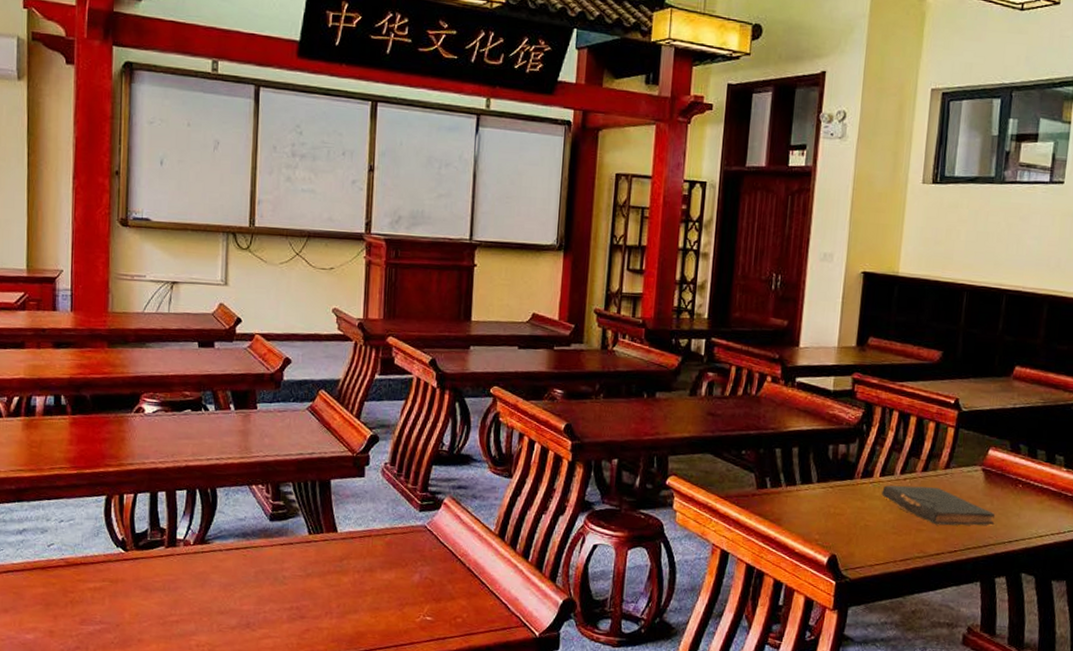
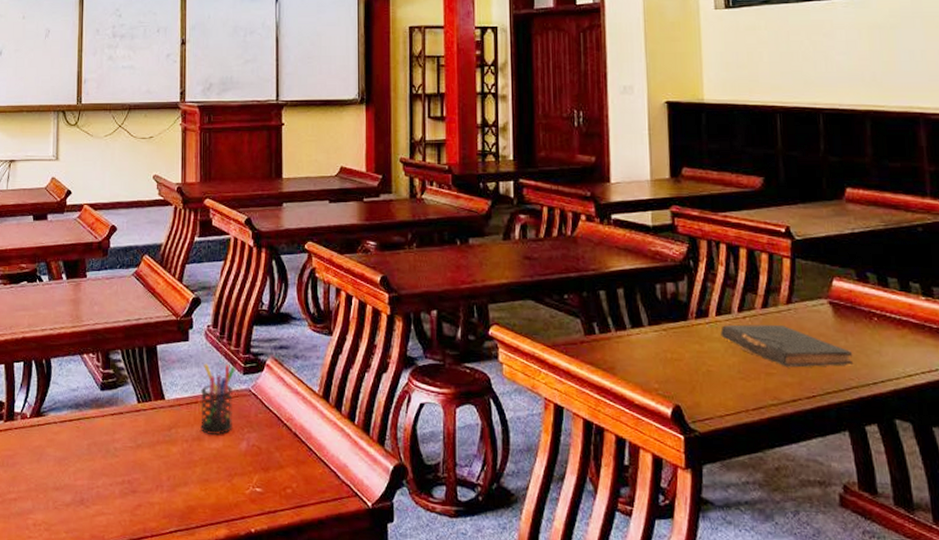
pen holder: none [373,499,413,568] -> present [200,363,236,436]

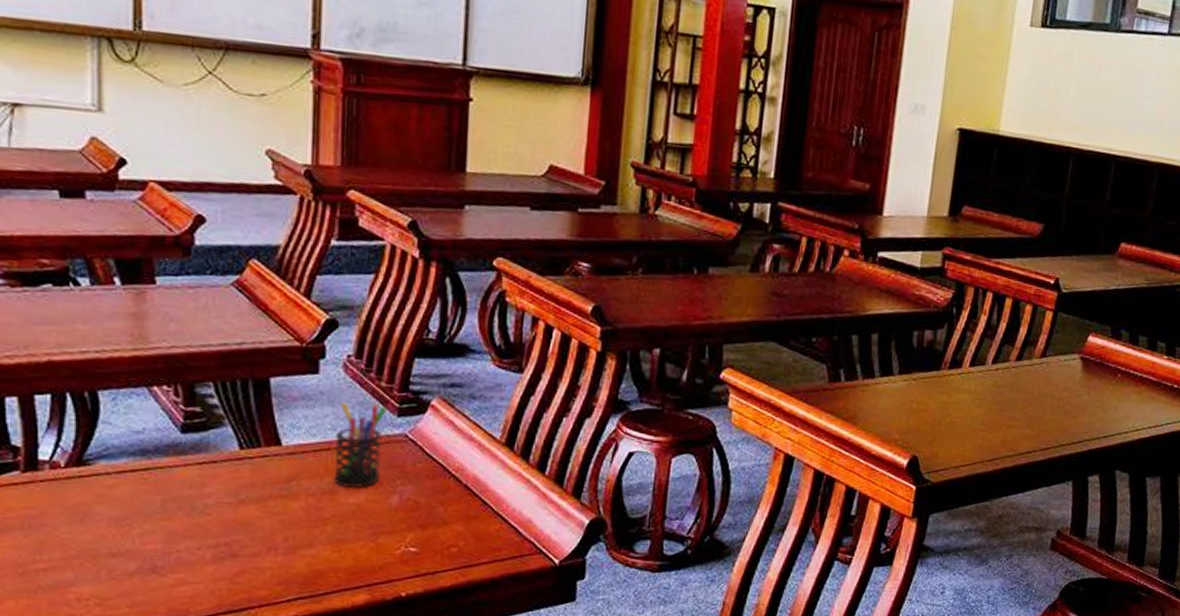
book: present [720,324,854,368] -> none [970,376,1092,421]

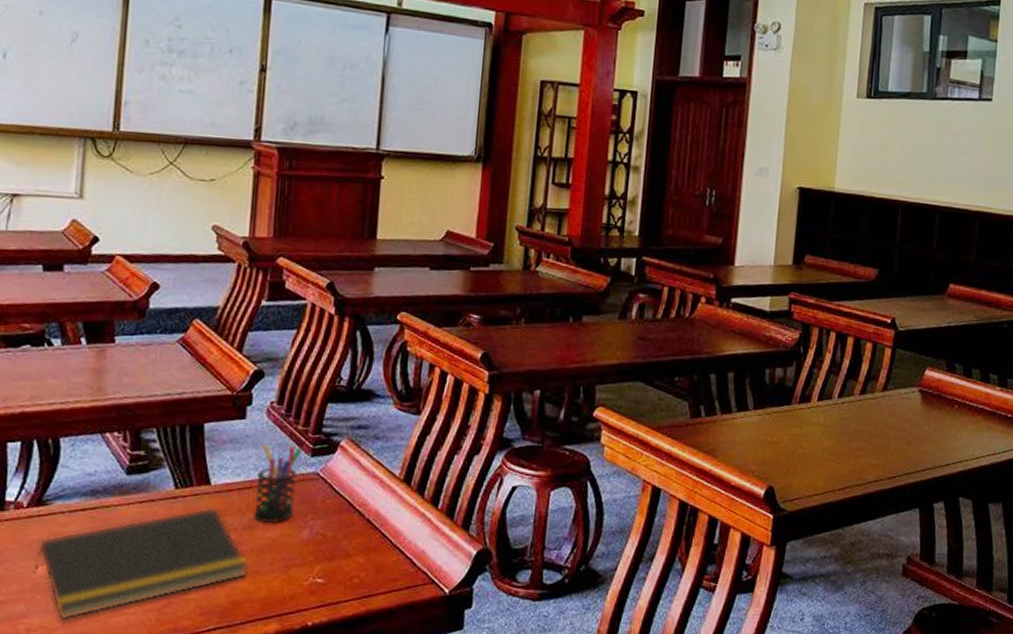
notepad: none [78,469,332,589] -> present [33,506,250,620]

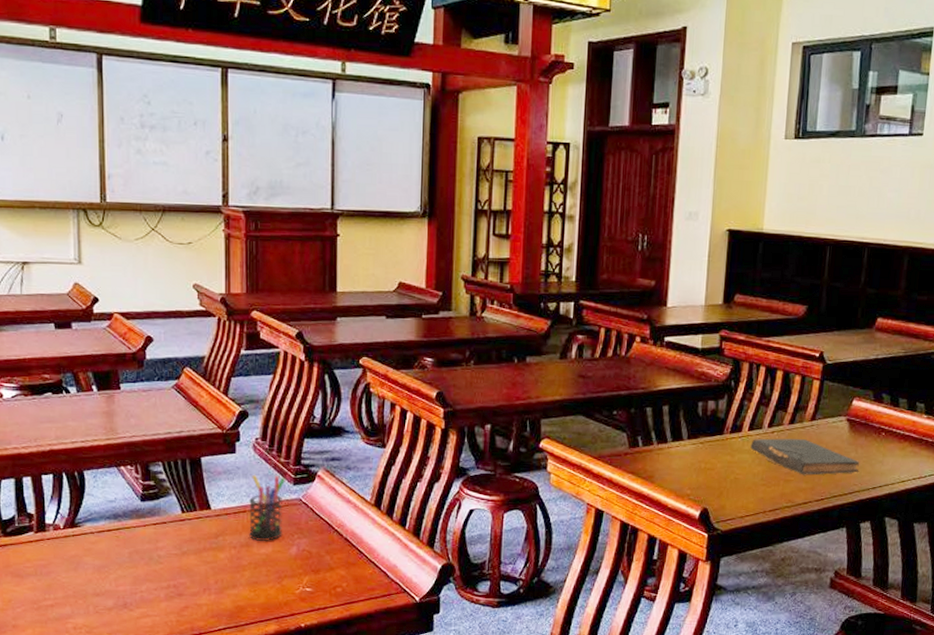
notepad: present [33,506,250,620] -> none [74,527,249,620]
book: none [819,409,933,451] -> present [750,438,860,476]

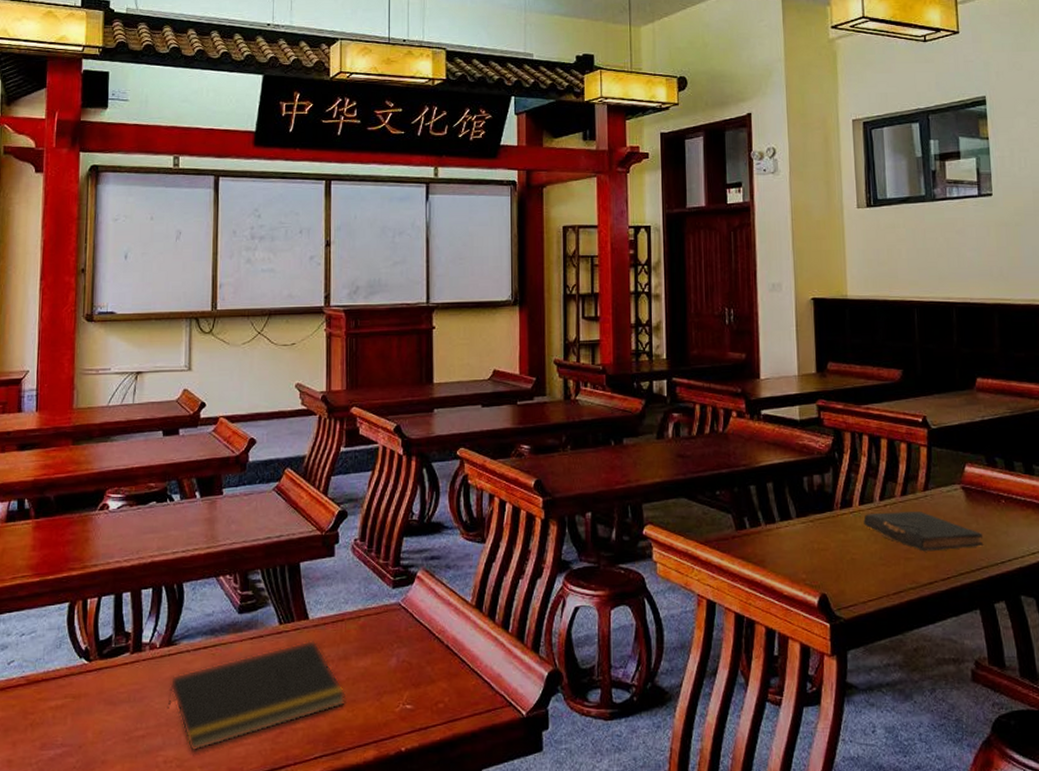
notepad: none [74,527,249,620] -> present [167,639,347,751]
pen holder: present [249,474,286,542] -> none [347,578,385,654]

